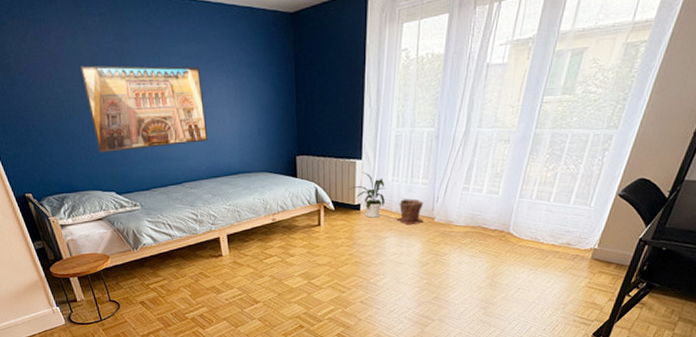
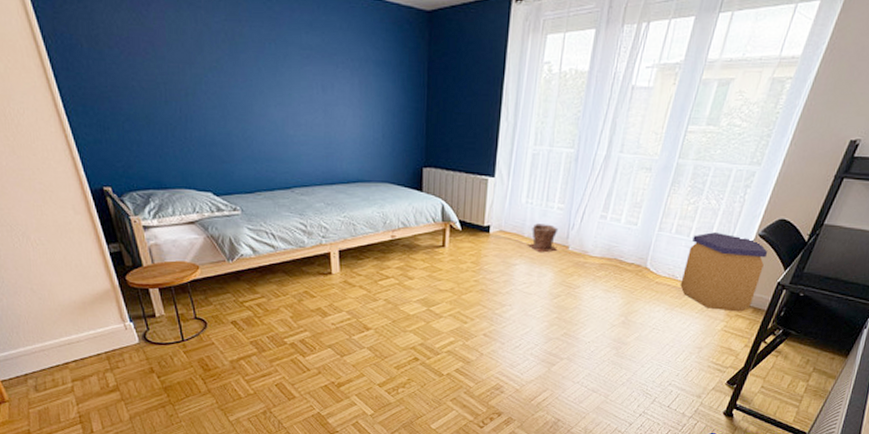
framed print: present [79,65,208,154] -> none [182,45,326,148]
house plant: present [350,172,385,218] -> none [479,191,518,242]
trash can: none [543,195,629,269] -> present [680,232,768,312]

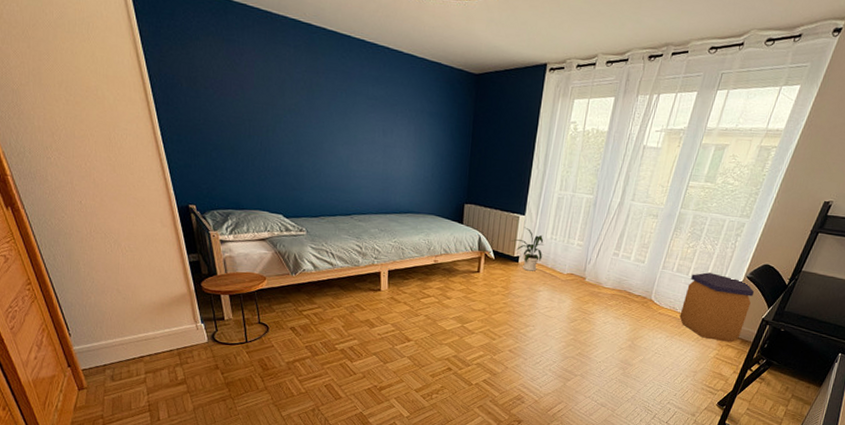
house plant: none [479,191,518,242] -> present [511,227,544,271]
plant pot: present [528,223,559,253] -> none [551,257,578,282]

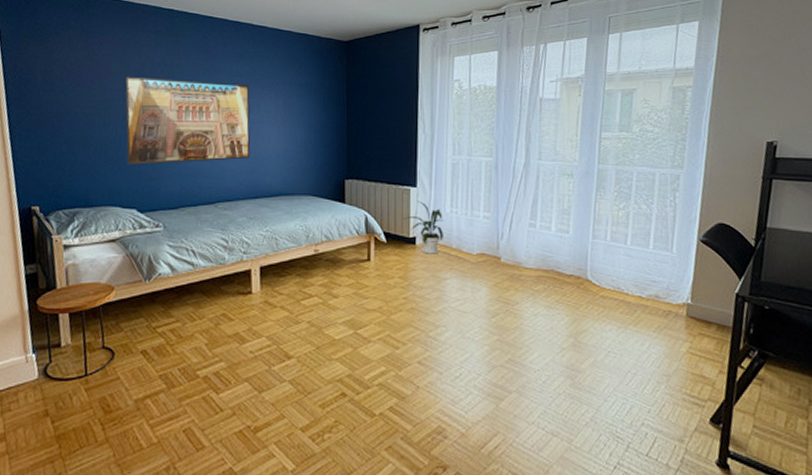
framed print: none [266,90,384,179] -> present [124,76,251,166]
trash can: present [679,272,755,343] -> none [628,239,716,330]

